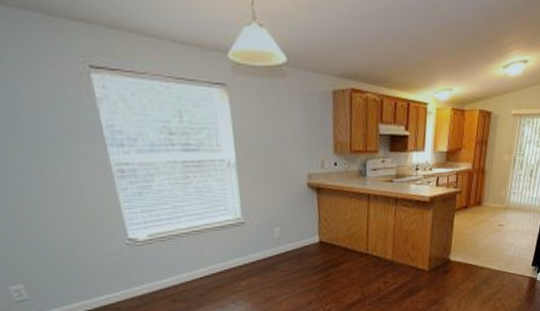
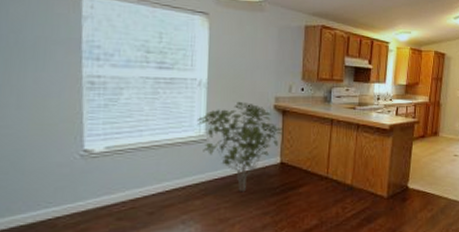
shrub: none [231,180,320,272] -> present [196,101,283,192]

